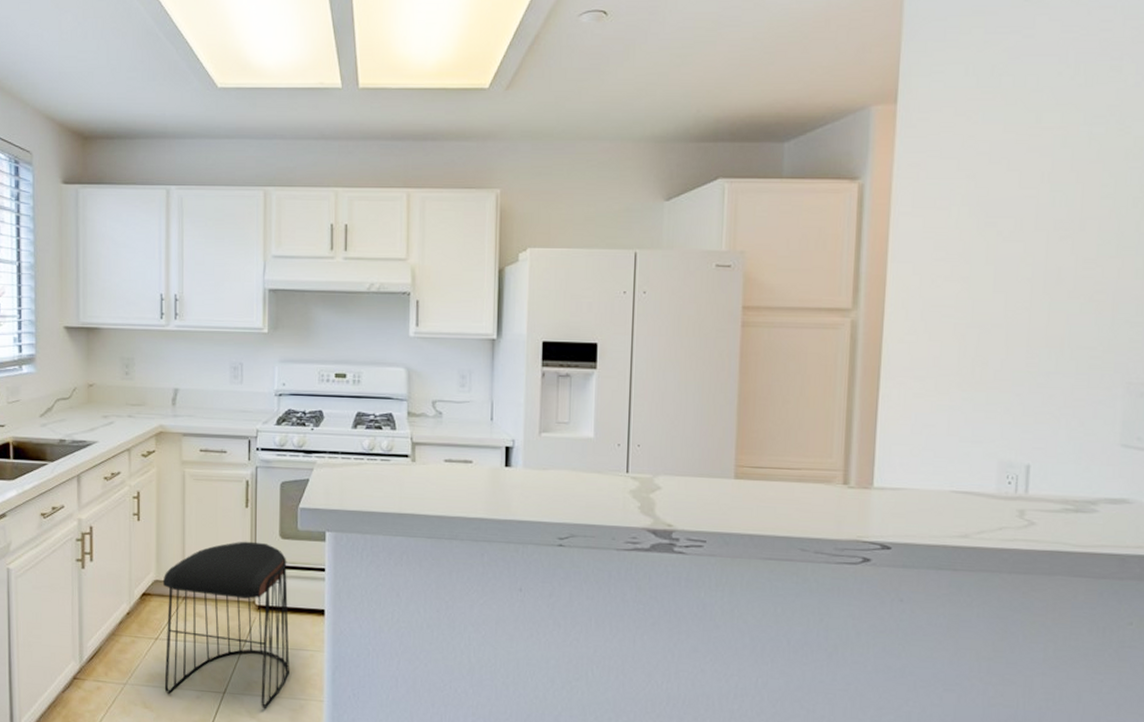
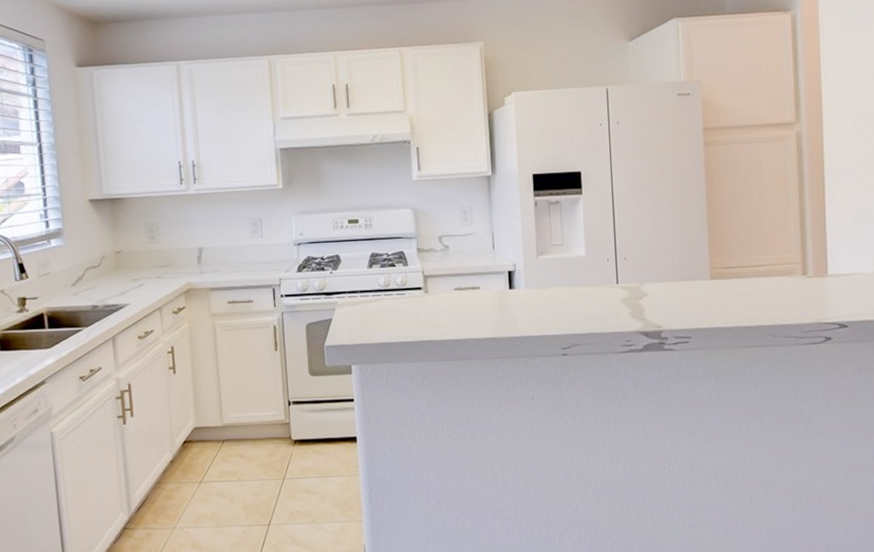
stool: present [162,541,290,708] -> none [202,381,329,534]

